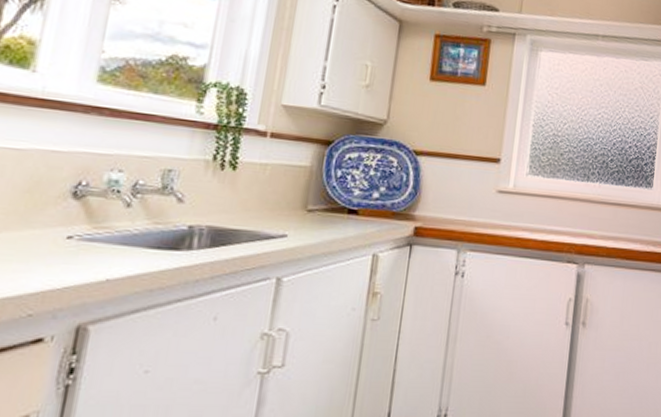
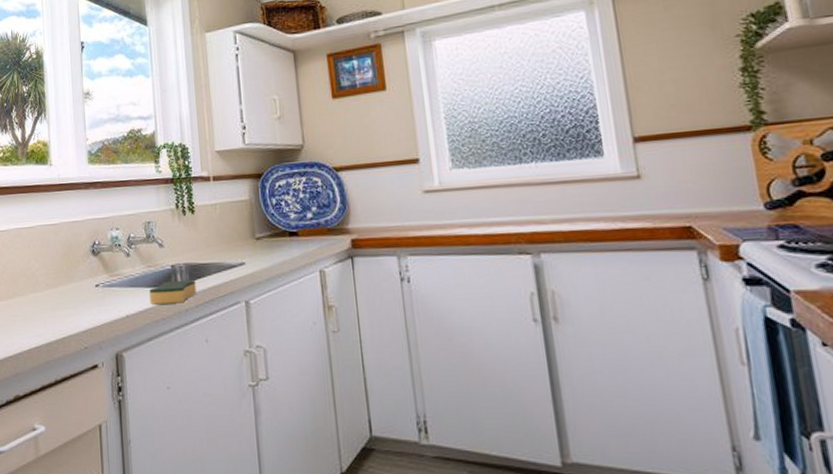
sponge: none [146,244,218,272] -> present [149,279,197,305]

